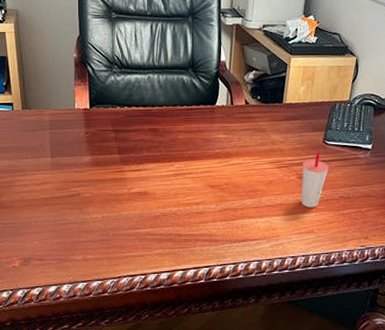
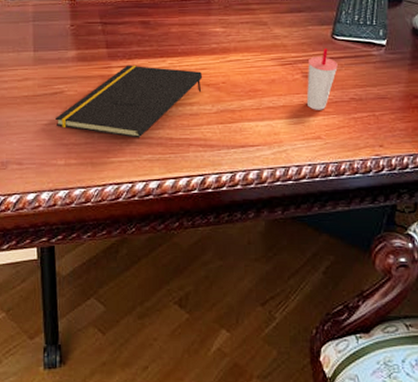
notepad: none [72,168,208,235] -> present [54,65,203,138]

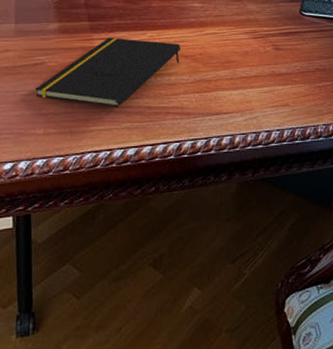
cup: present [306,49,339,110] -> none [276,23,306,80]

